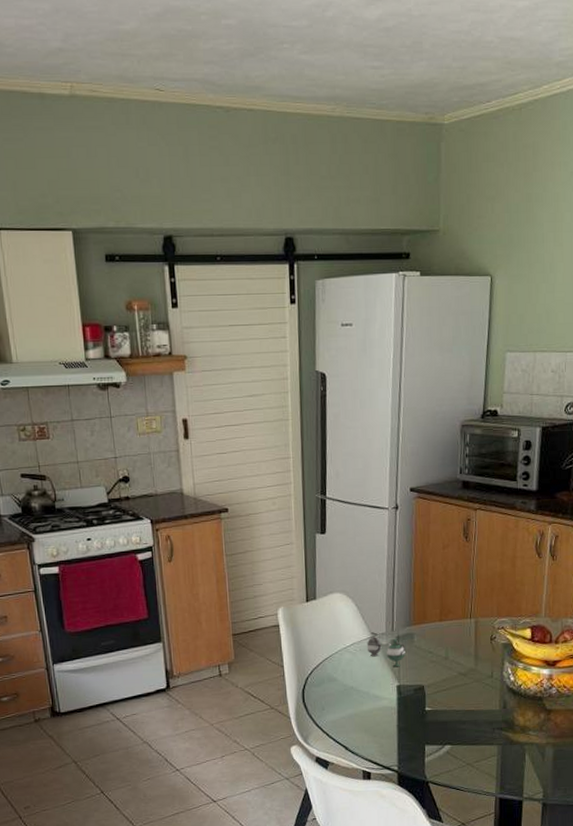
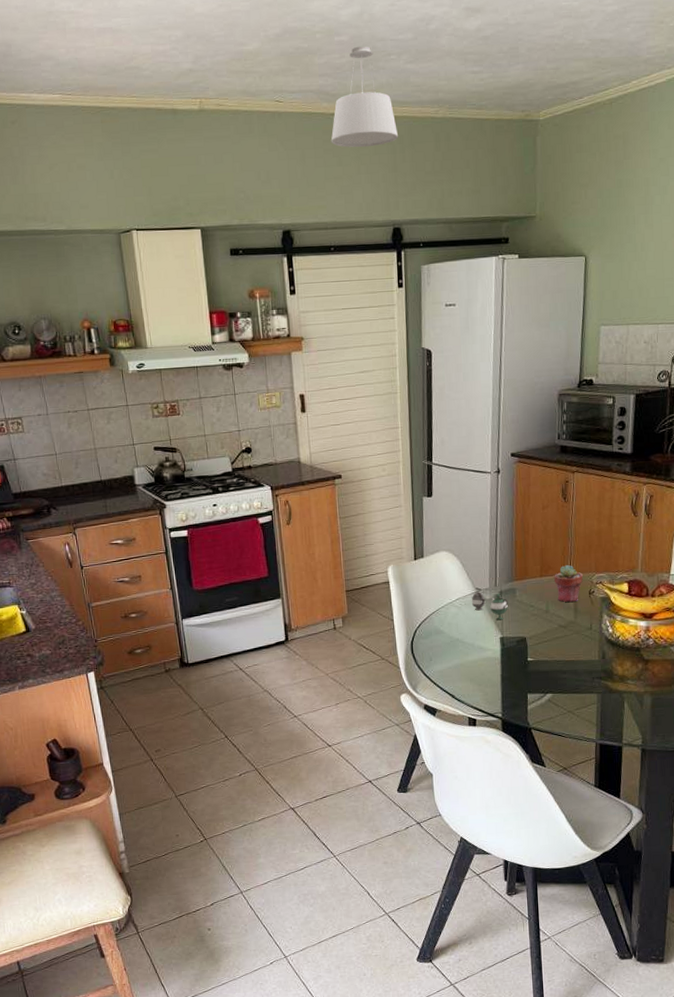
pendant light: none [217,31,292,146] -> present [331,46,399,148]
potted succulent: none [454,609,484,649] -> present [554,565,583,603]

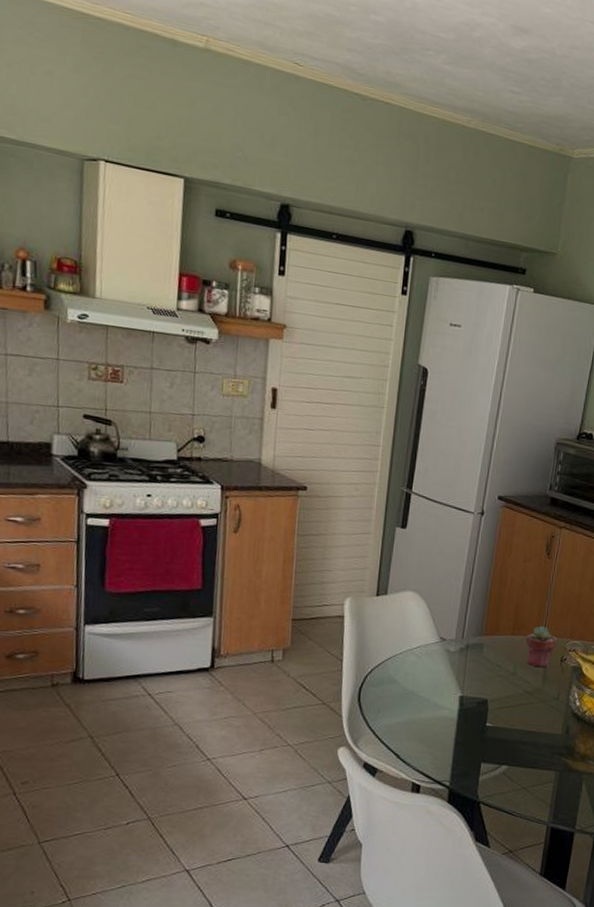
pendant light: present [331,46,399,148] -> none [350,31,425,141]
teapot: present [471,592,508,621] -> none [433,642,473,677]

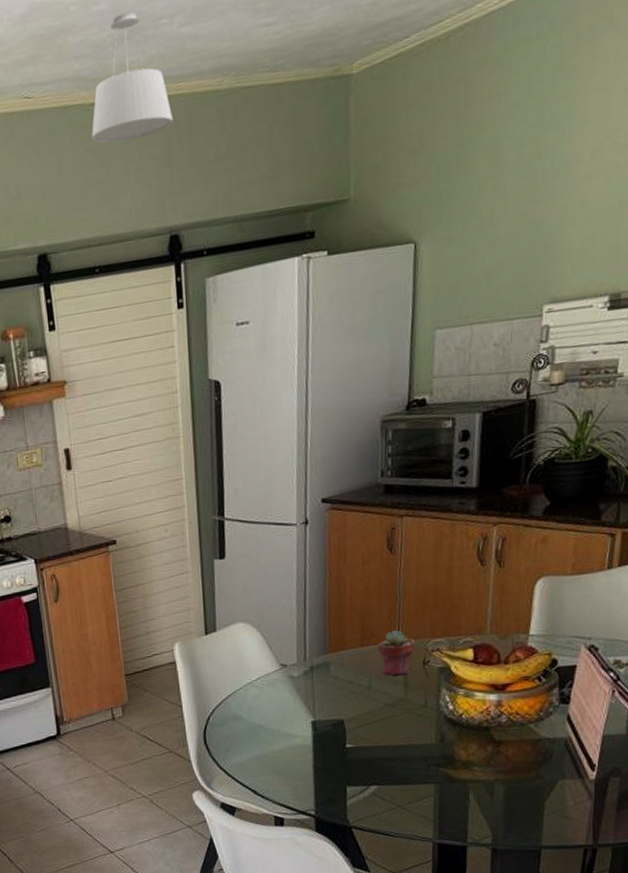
pendant light: none [350,31,425,141] -> present [91,12,174,144]

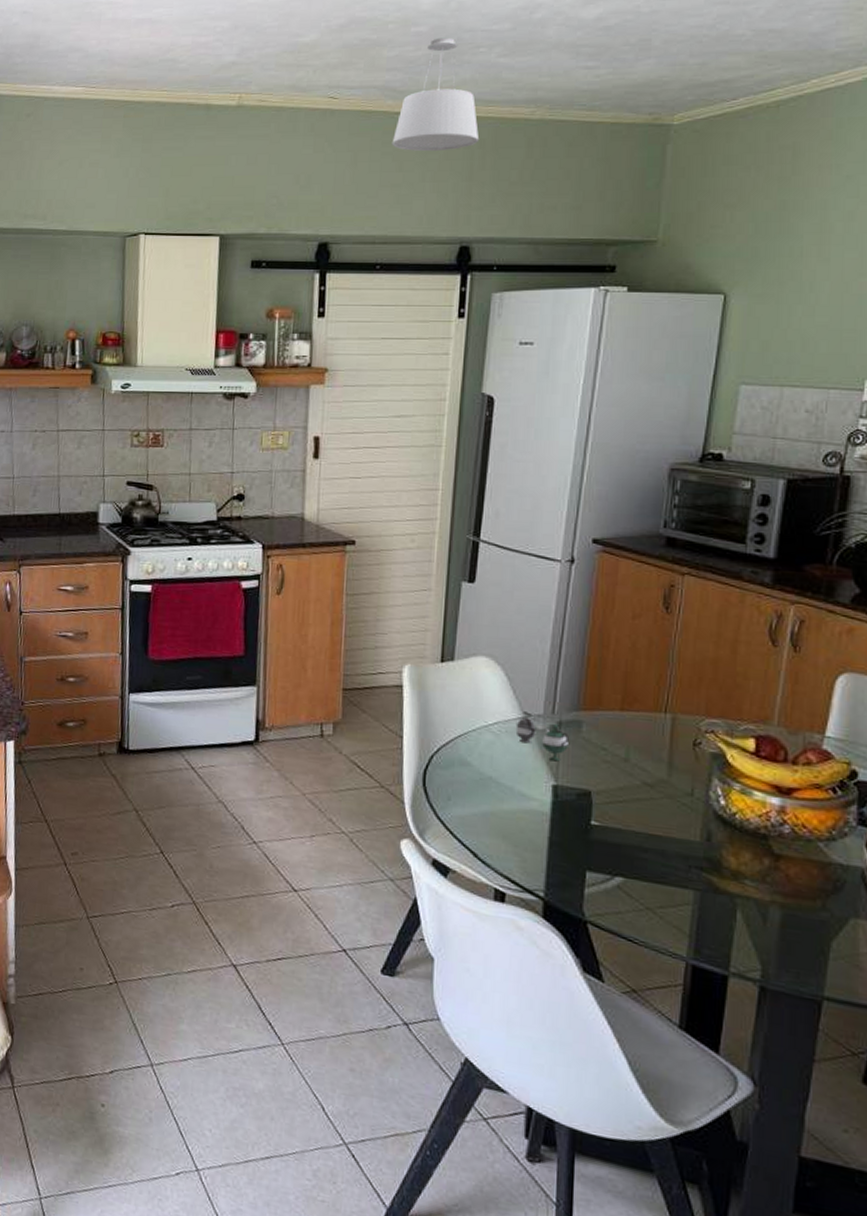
teapot: none [275,668,321,701] -> present [515,717,569,762]
potted succulent: present [378,630,415,676] -> none [641,700,685,754]

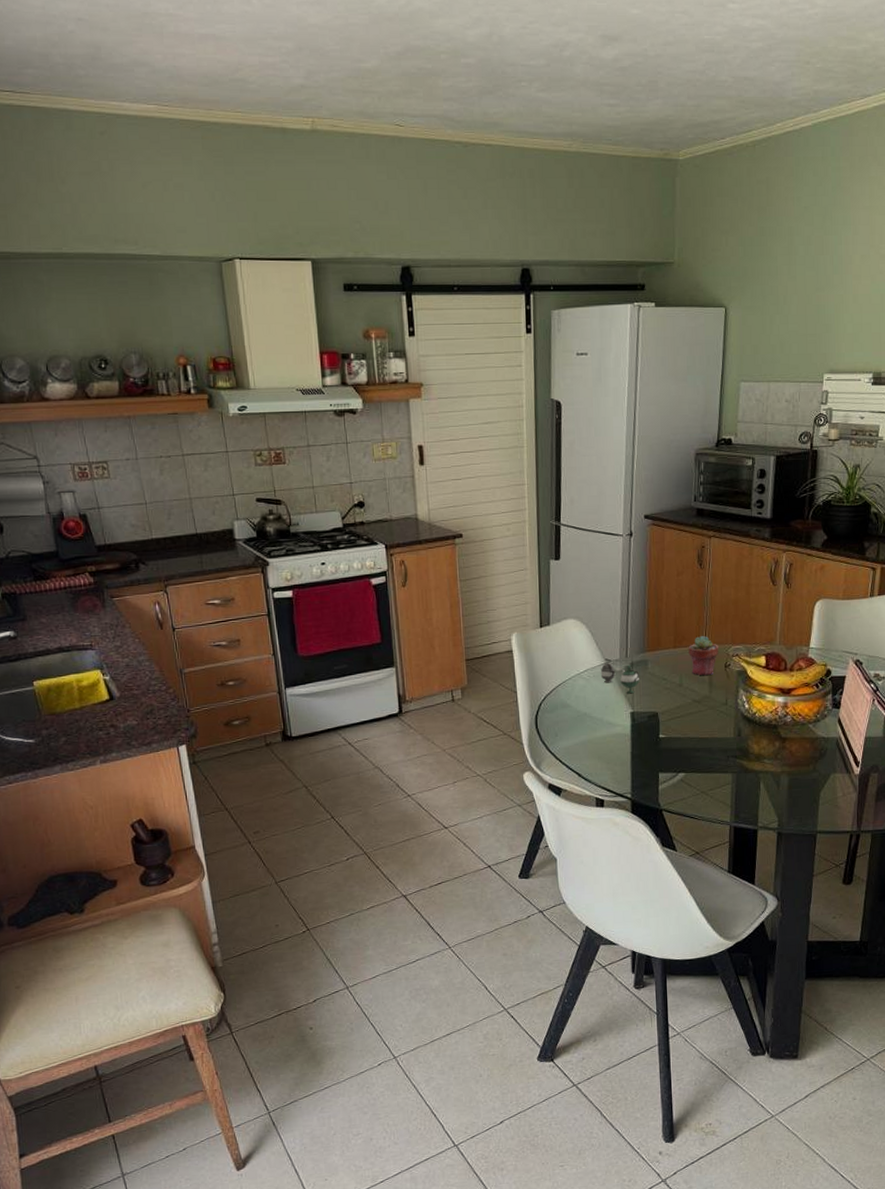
pendant light: present [391,37,480,152] -> none [455,70,529,180]
potted succulent: none [641,700,685,754] -> present [688,636,718,676]

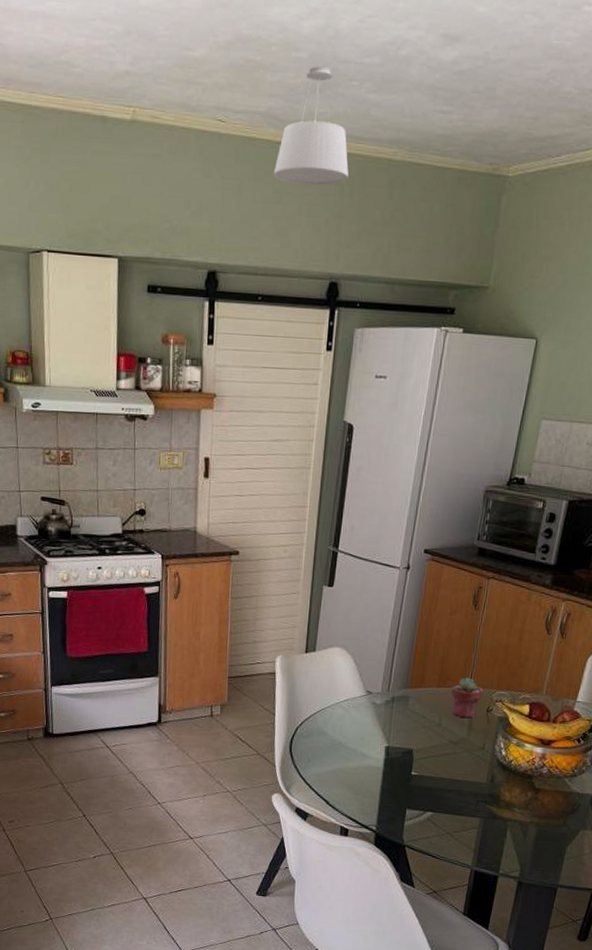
pendant light: none [455,70,529,180] -> present [273,66,349,186]
teapot: present [600,663,639,694] -> none [360,695,399,728]

